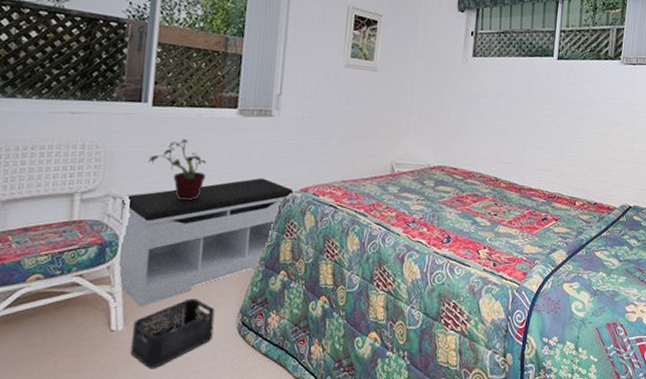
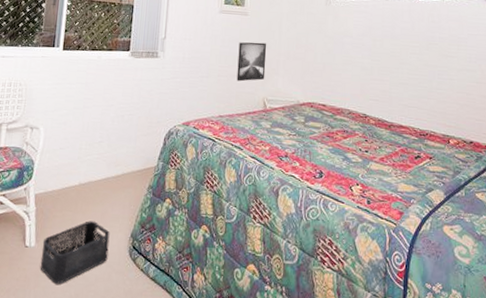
bench: present [118,178,294,307] -> none [32,112,177,226]
potted plant: present [148,138,206,201] -> none [58,77,104,132]
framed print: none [362,100,397,144] -> present [236,42,267,82]

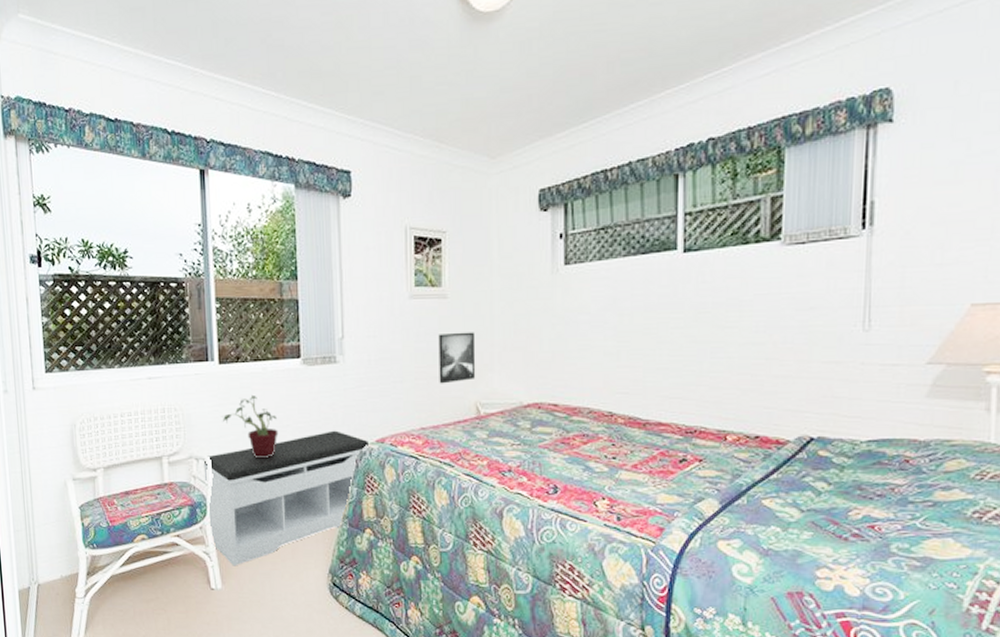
bench: none [32,112,177,226] -> present [203,430,370,567]
storage bin: present [40,221,110,284] -> none [229,558,306,627]
potted plant: none [58,77,104,132] -> present [222,394,279,459]

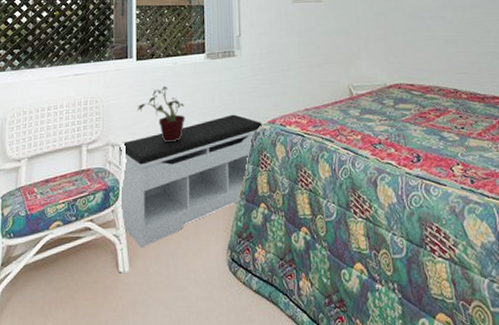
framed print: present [438,332,476,384] -> none [316,28,348,71]

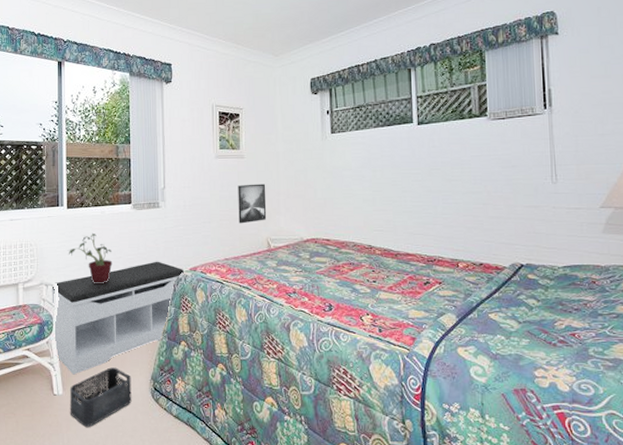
storage bin: none [137,237,207,309] -> present [69,367,132,427]
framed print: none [316,28,348,71] -> present [238,183,267,224]

